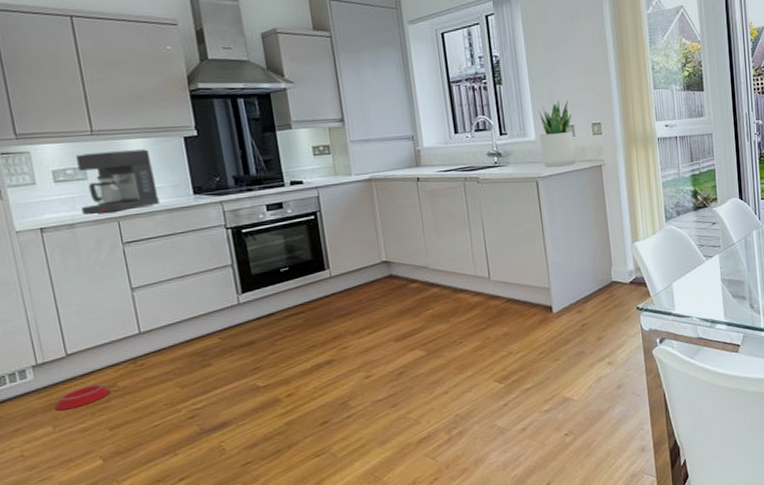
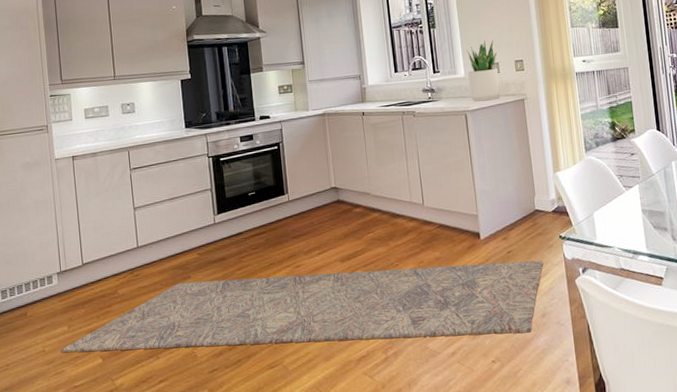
rug: none [45,332,620,457] -> present [60,260,544,354]
pet bowl: present [54,384,111,411] -> none [70,290,112,313]
coffee maker: present [76,149,160,215] -> none [102,90,160,146]

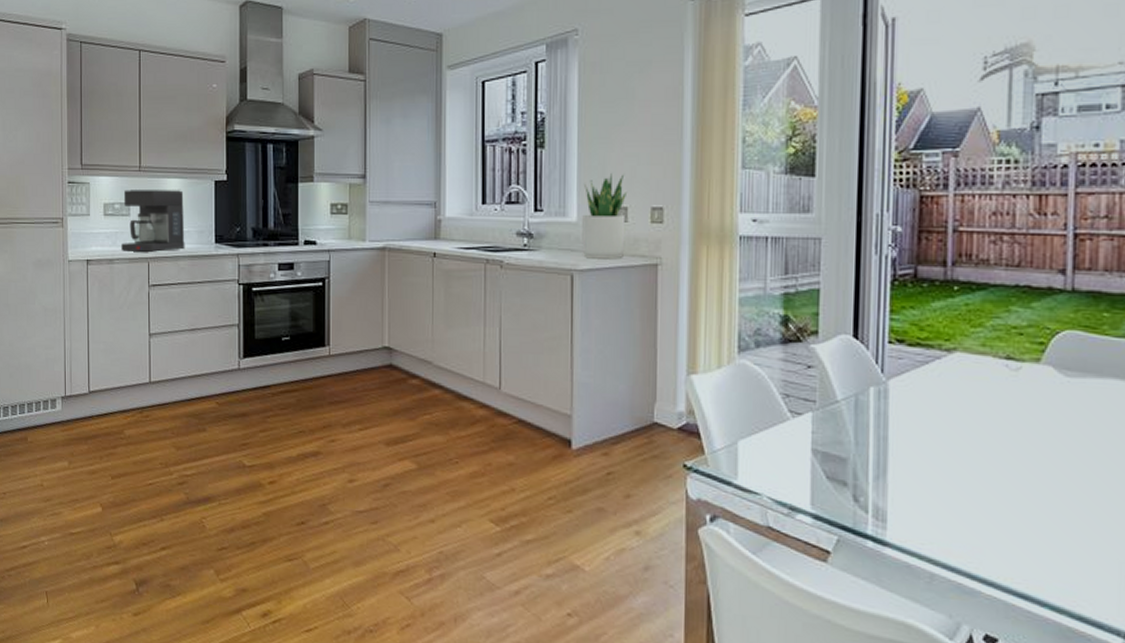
rug: present [60,260,544,354] -> none [59,434,656,587]
coffee maker: none [102,90,160,146] -> present [121,190,185,253]

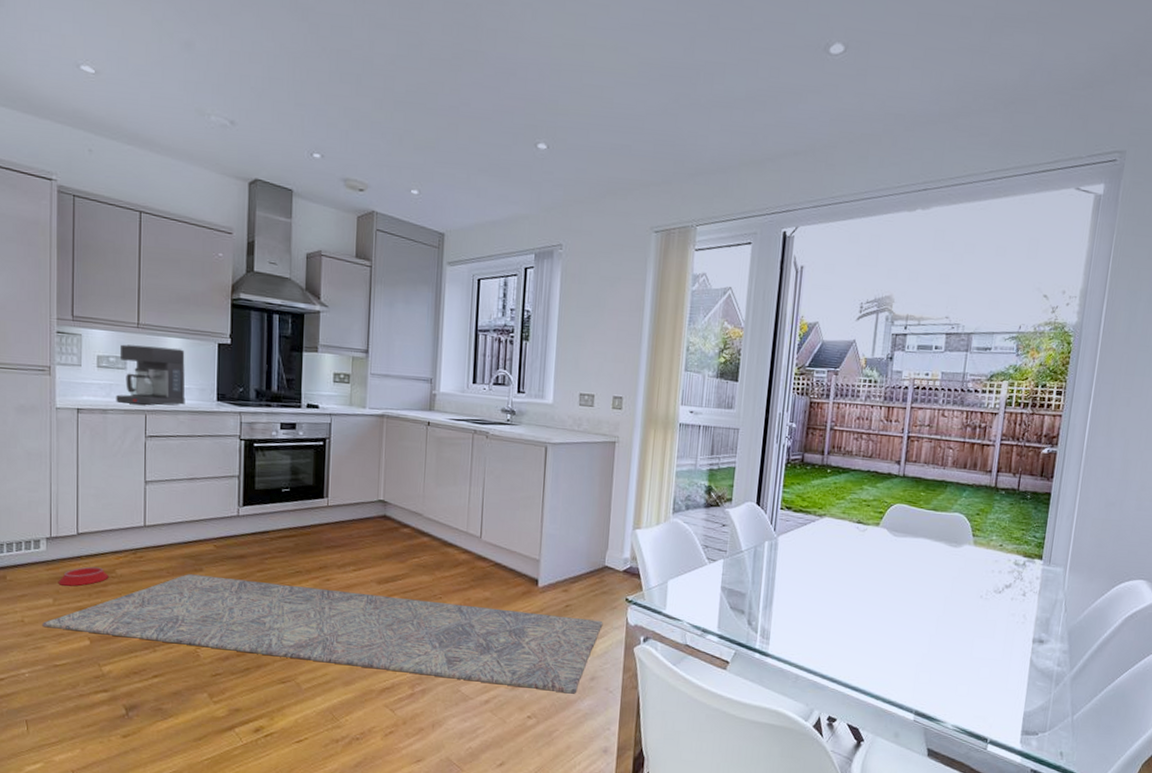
rug: none [59,434,656,587] -> present [42,574,603,694]
pet bowl: none [72,427,118,449] -> present [58,566,109,587]
planter: present [582,174,626,260] -> none [556,367,594,436]

